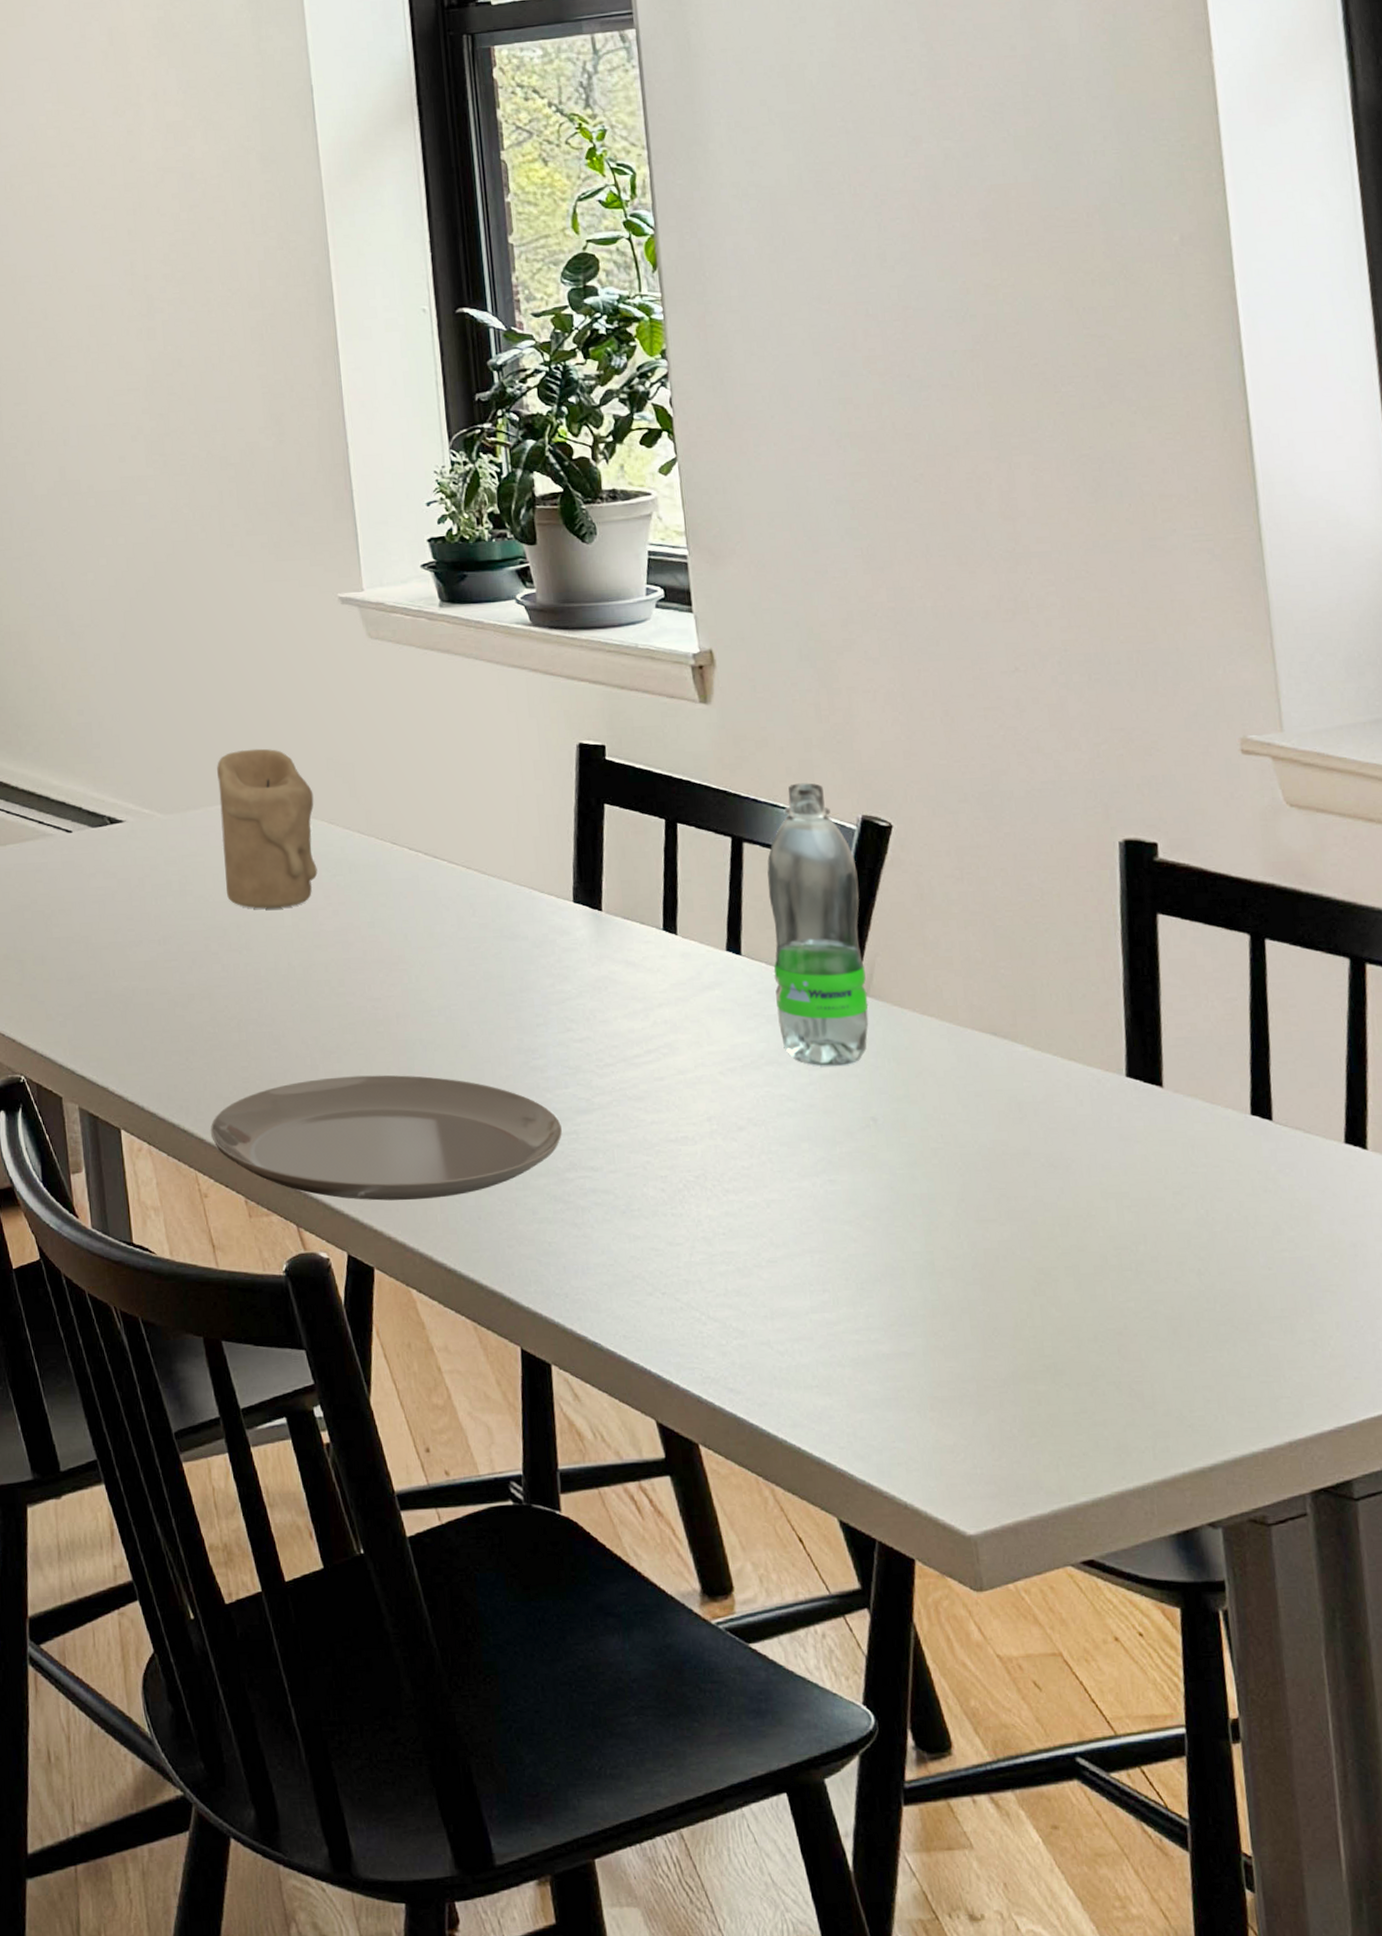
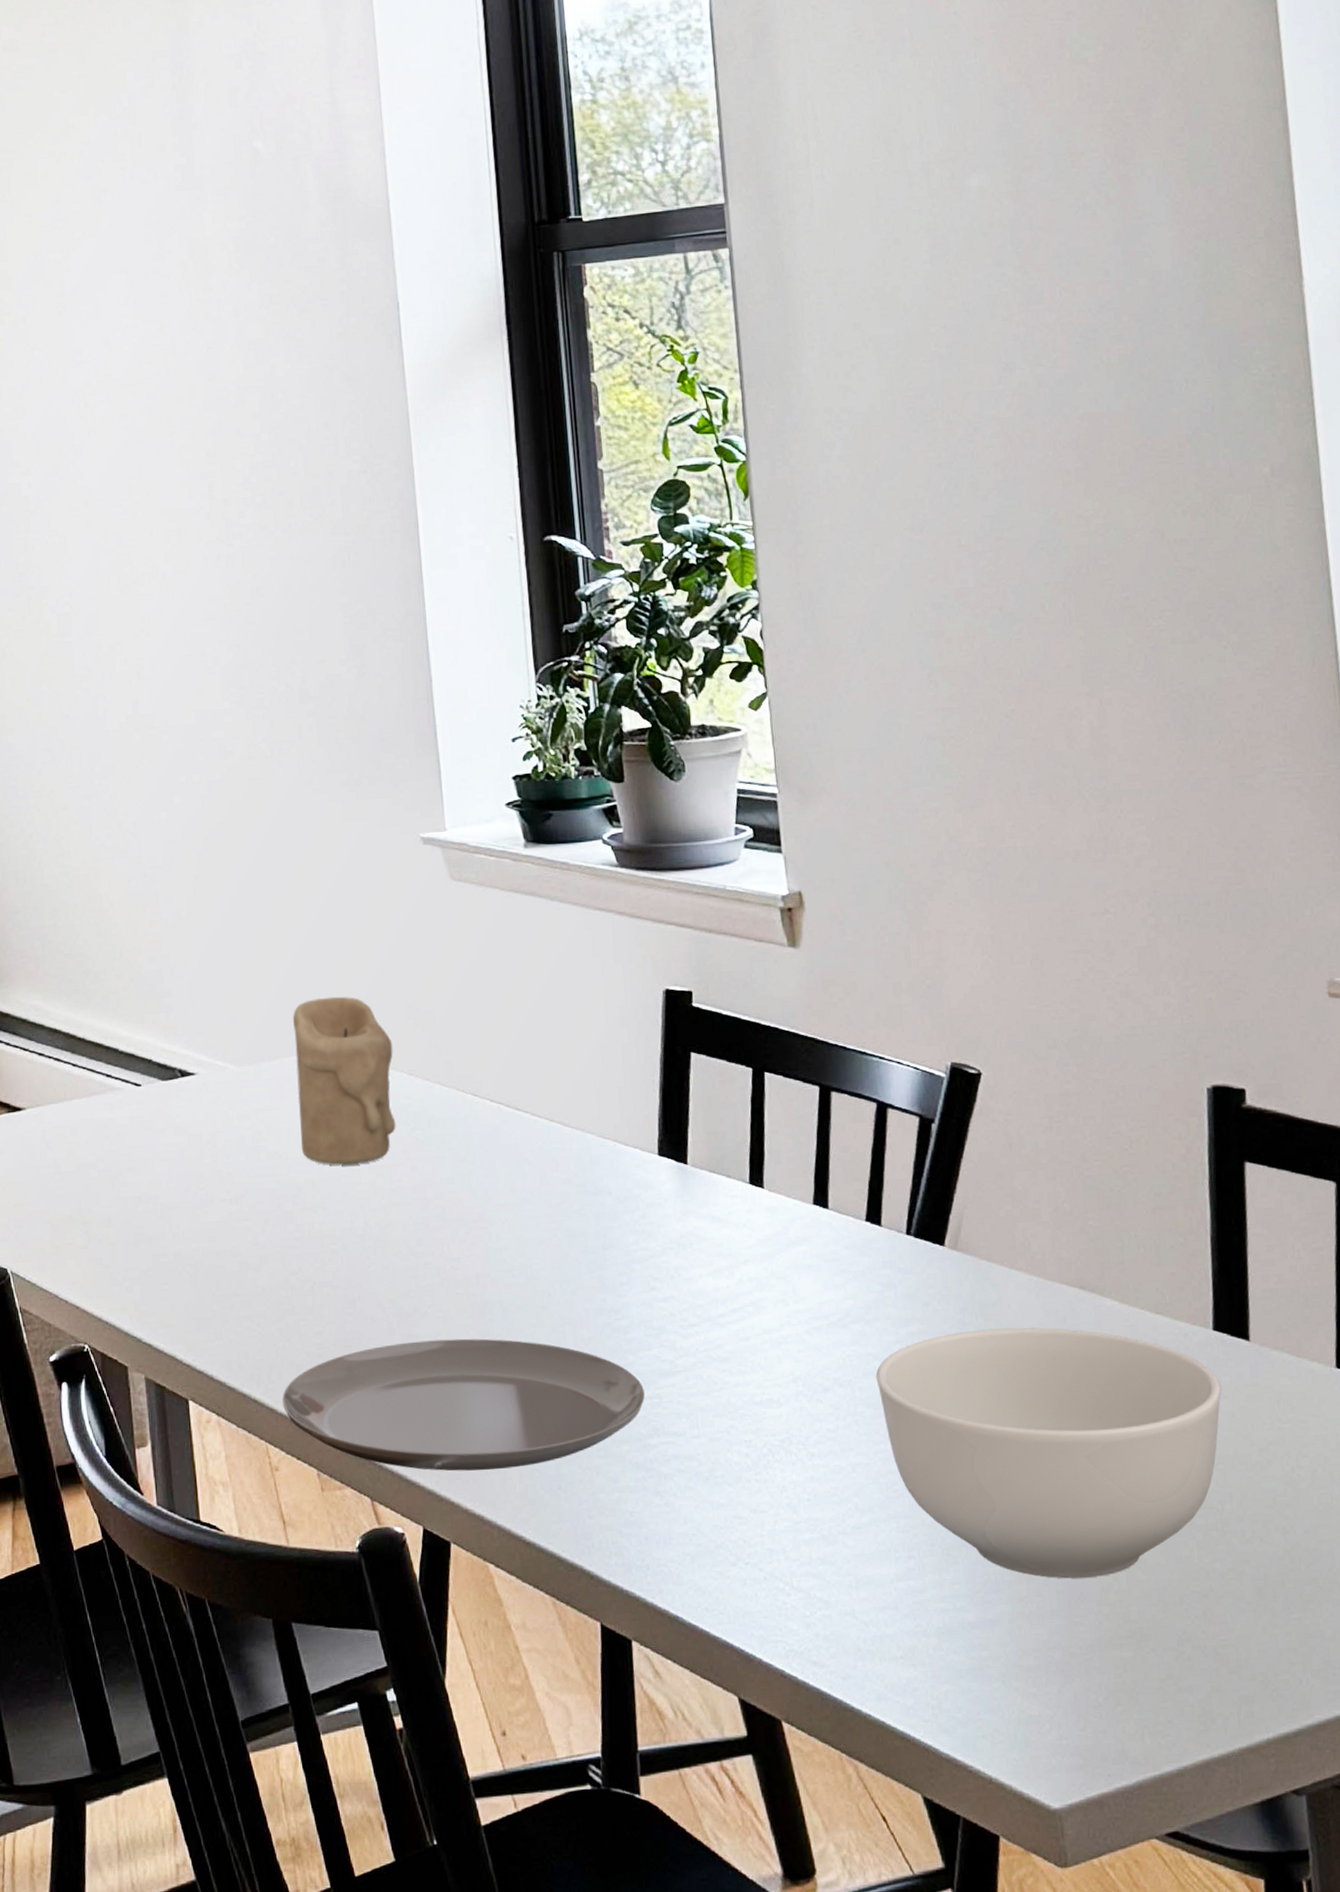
bottle: present [767,783,869,1066] -> none [855,1029,957,1324]
bowl: none [789,1071,1136,1314] -> present [875,1327,1222,1579]

